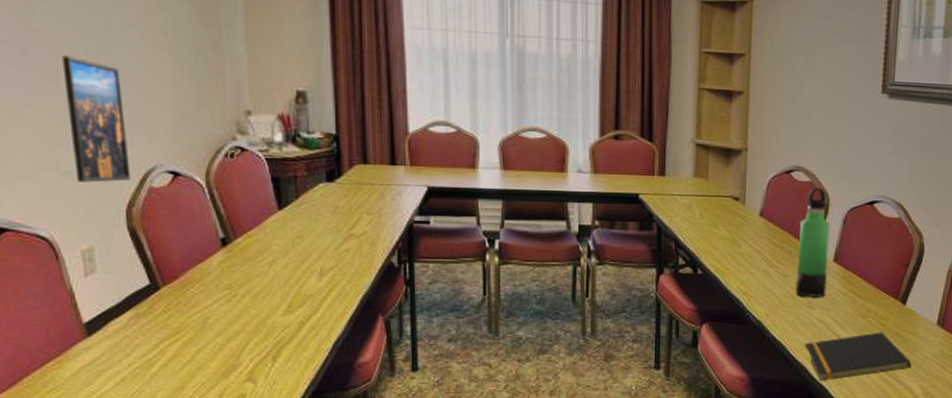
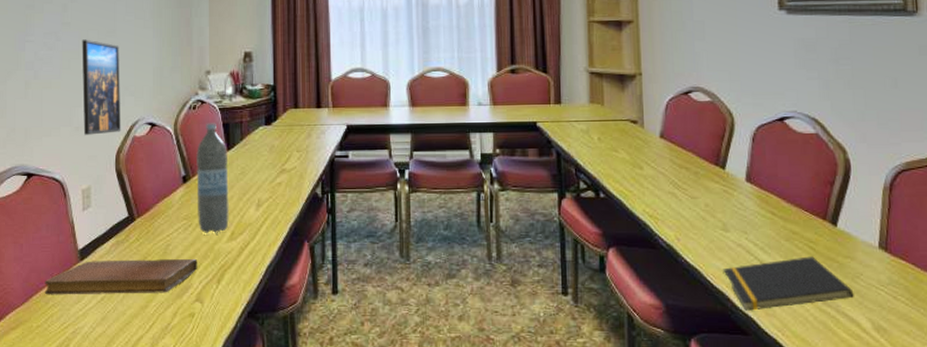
notebook: none [38,333,247,377] -> present [44,258,198,295]
water bottle: none [236,175,285,305] -> present [195,123,230,233]
thermos bottle: present [795,188,830,298] -> none [704,107,742,220]

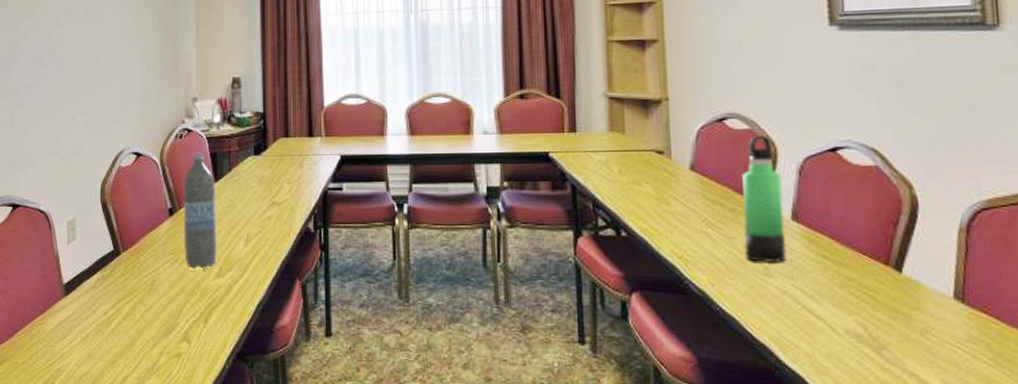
notebook: present [44,258,198,295] -> none [29,295,185,332]
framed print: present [82,39,121,135] -> none [67,65,107,165]
thermos bottle: none [704,107,742,220] -> present [742,136,787,264]
notepad: present [723,256,854,311] -> none [765,306,924,367]

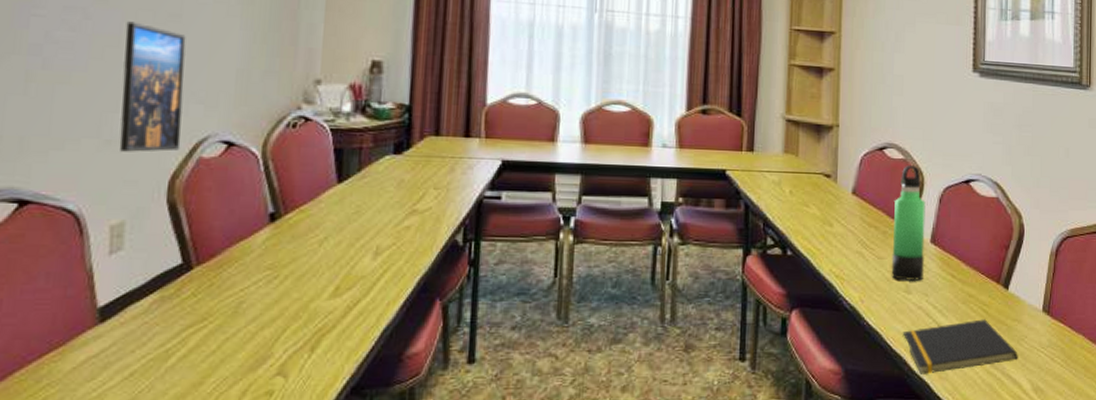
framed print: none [67,65,107,165] -> present [119,21,186,152]
water bottle: present [182,152,218,269] -> none [288,146,338,288]
notepad: none [765,306,924,367] -> present [902,319,1018,375]

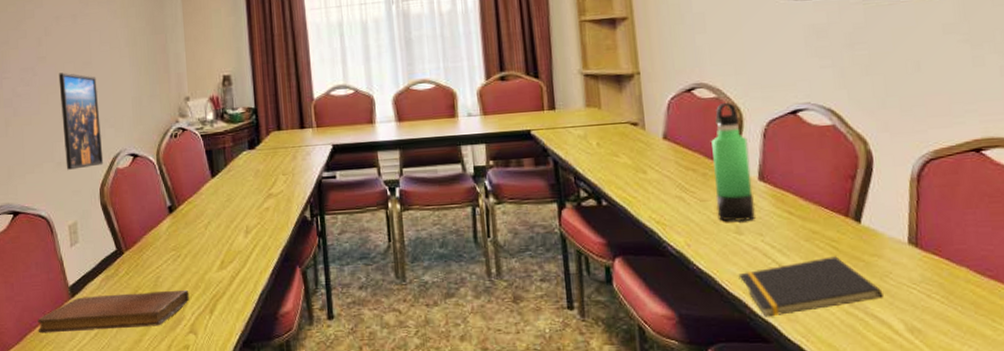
notebook: none [34,320,284,371] -> present [37,289,190,334]

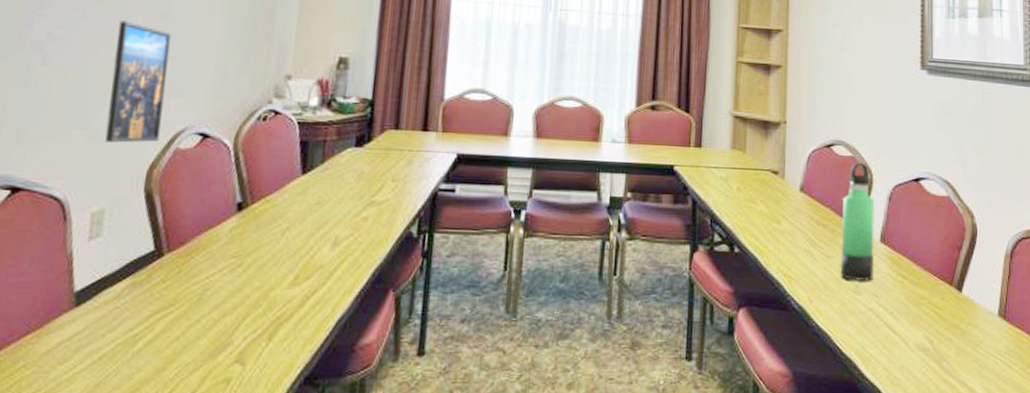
notebook: present [37,289,190,334] -> none [13,306,245,353]
notepad: present [738,256,884,317] -> none [852,323,974,380]

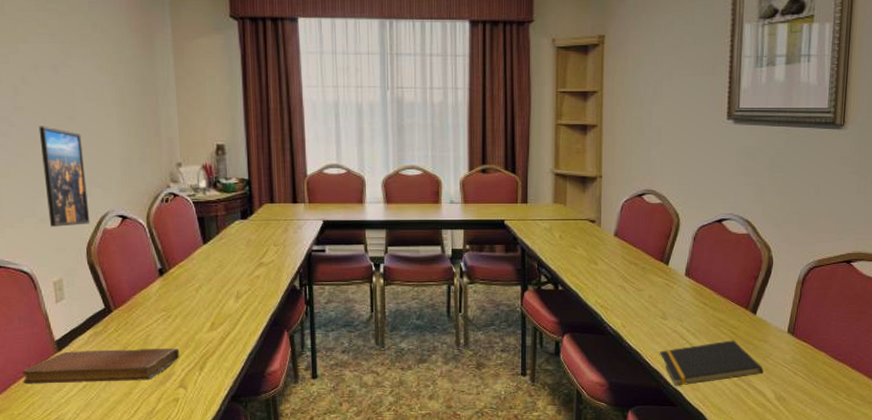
notebook: none [13,306,245,353] -> present [22,348,180,384]
thermos bottle: present [840,163,875,282] -> none [649,209,681,310]
notepad: none [852,323,974,380] -> present [659,340,764,386]

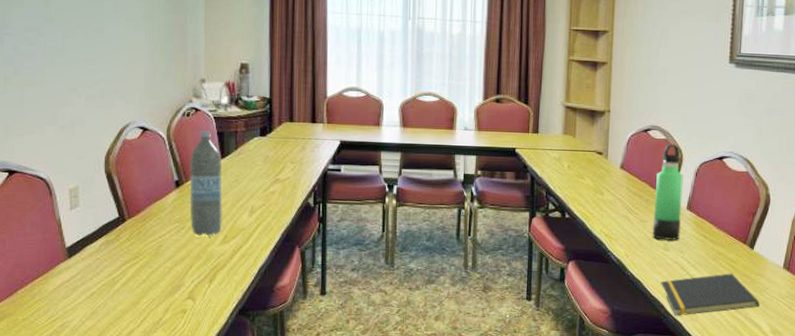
notebook: present [22,348,180,384] -> none [30,258,190,291]
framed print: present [38,126,90,227] -> none [67,37,111,135]
water bottle: none [171,216,209,324] -> present [189,130,223,236]
thermos bottle: none [649,209,681,310] -> present [652,145,684,241]

